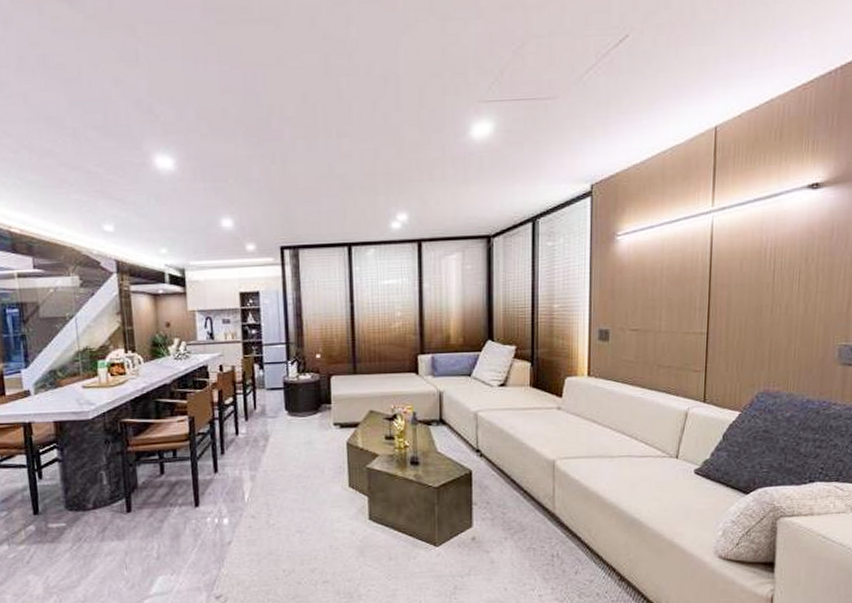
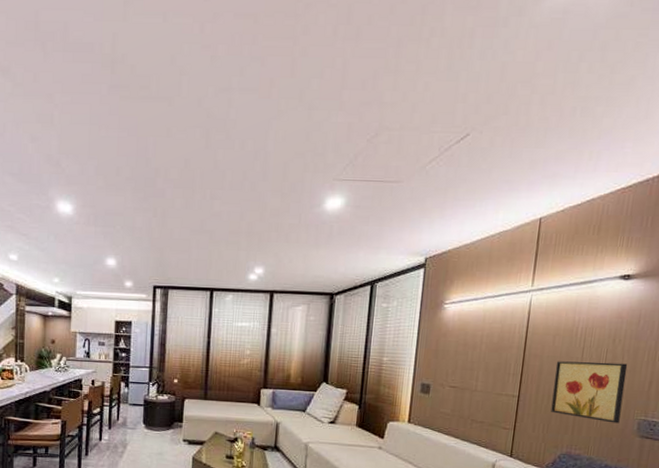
wall art: none [744,284,823,353] -> present [551,361,628,424]

